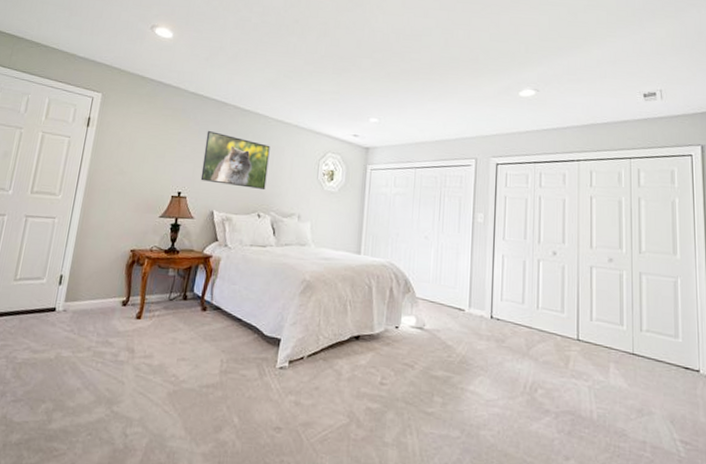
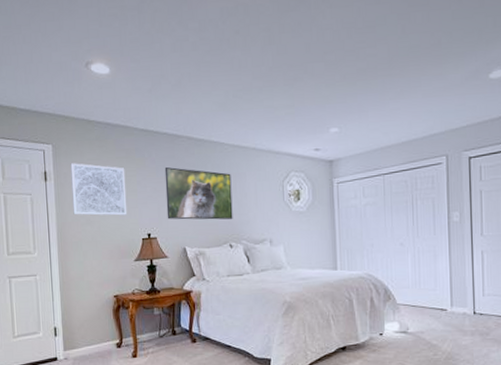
wall art: none [108,113,169,171] -> present [70,163,128,216]

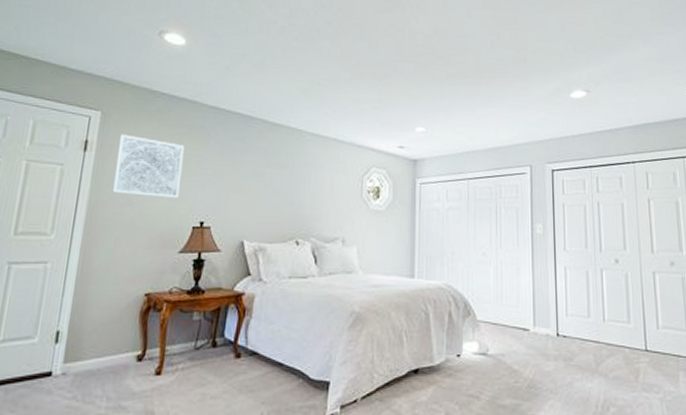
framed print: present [164,166,233,220] -> none [226,148,306,213]

